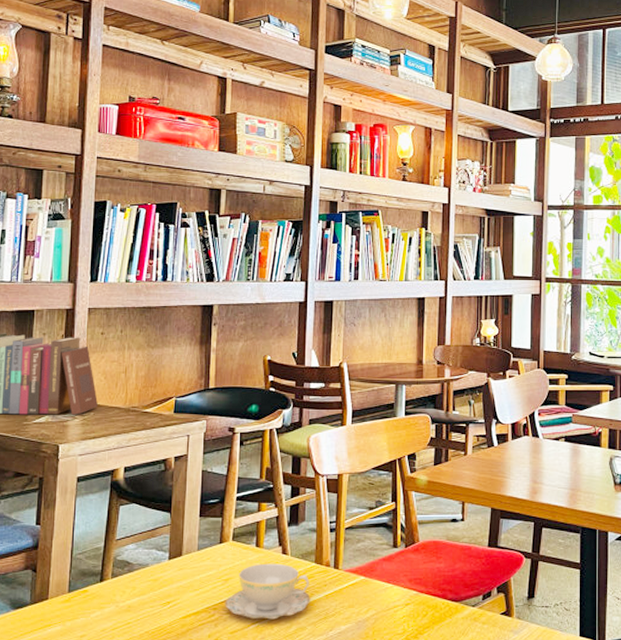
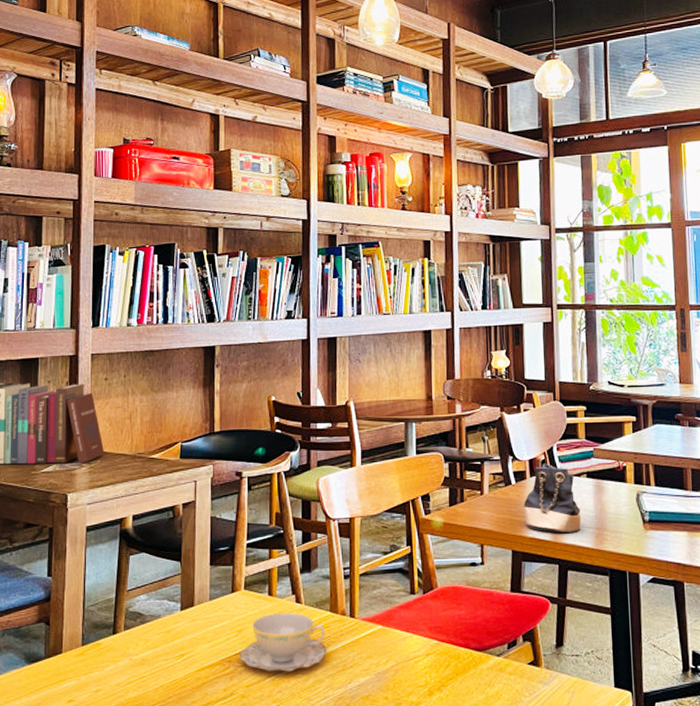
handbag: none [504,427,558,493] -> present [524,463,582,534]

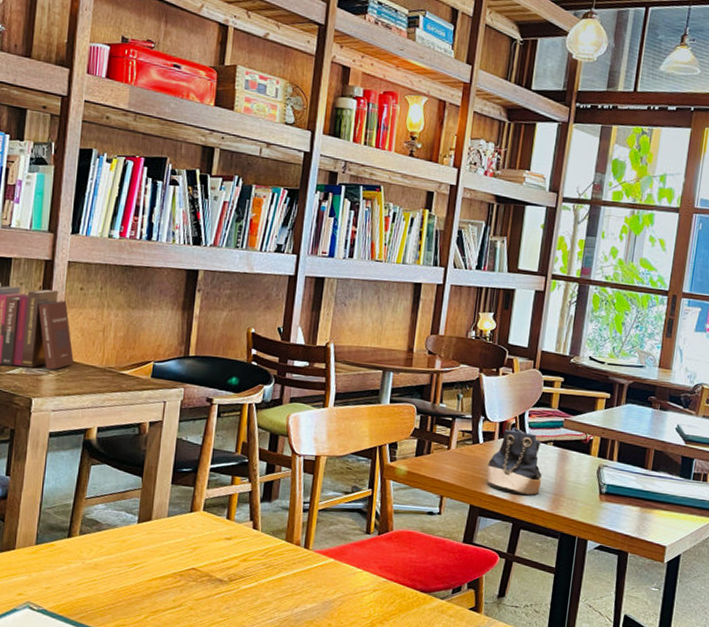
teacup: present [239,612,327,672] -> none [191,536,278,591]

